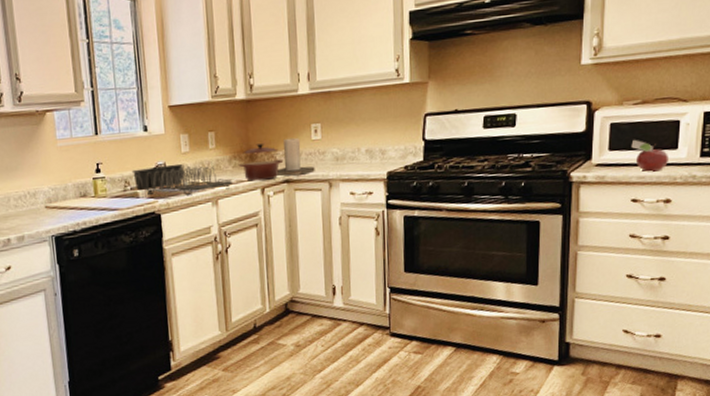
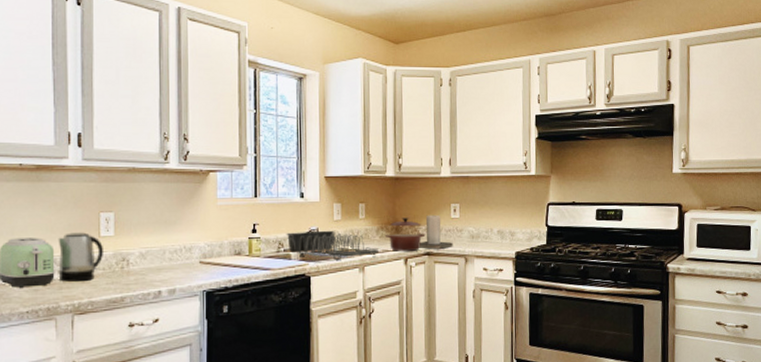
fruit: present [631,139,668,172] -> none [714,239,744,268]

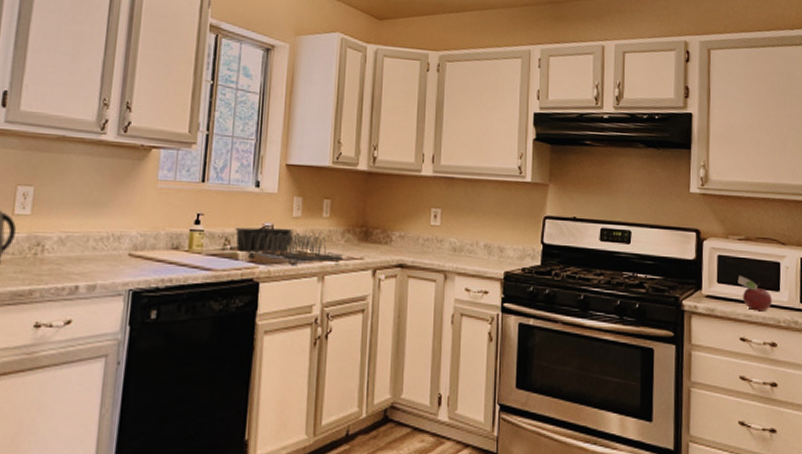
saucepan: present [384,218,426,252] -> none [351,220,400,261]
paper towel roll: present [420,214,453,250] -> none [392,219,431,262]
fruit: none [714,239,744,268] -> present [737,275,772,312]

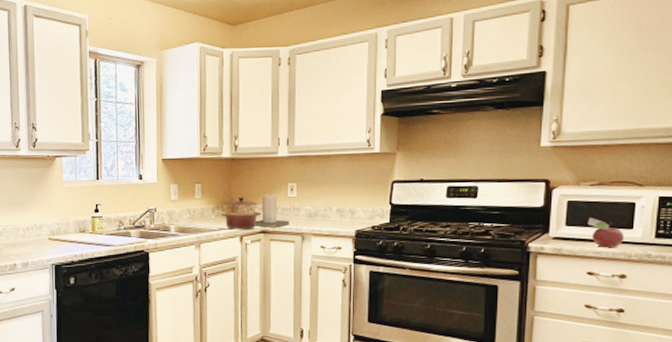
dish rack: present [234,227,343,265] -> none [126,209,214,237]
saucepan: none [351,220,400,261] -> present [220,197,262,230]
paper towel roll: none [392,219,431,262] -> present [255,194,290,228]

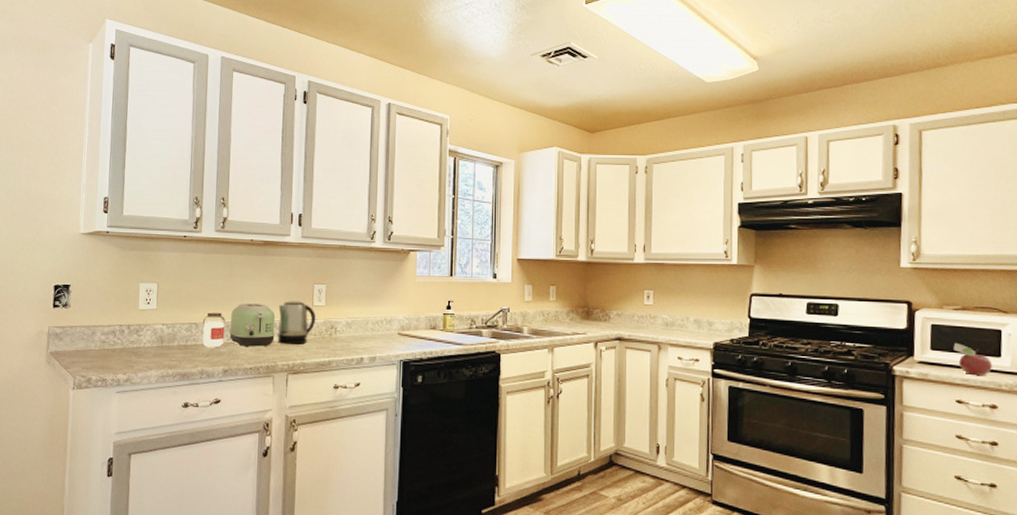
saucepan: present [220,197,262,230] -> none [575,302,617,335]
paper towel roll: present [255,194,290,228] -> none [611,300,646,336]

